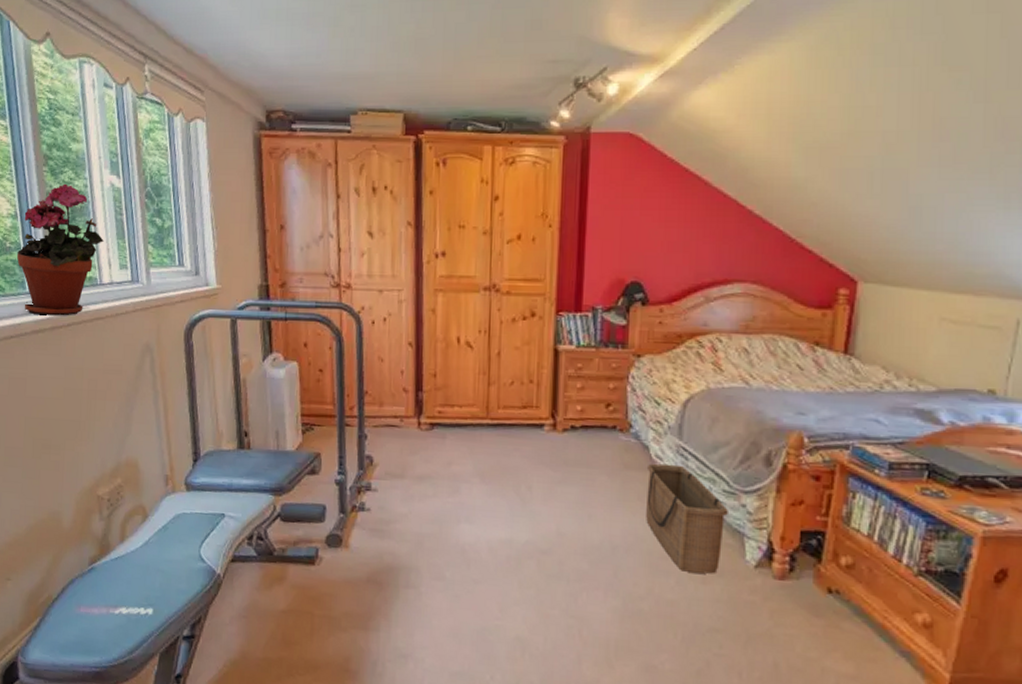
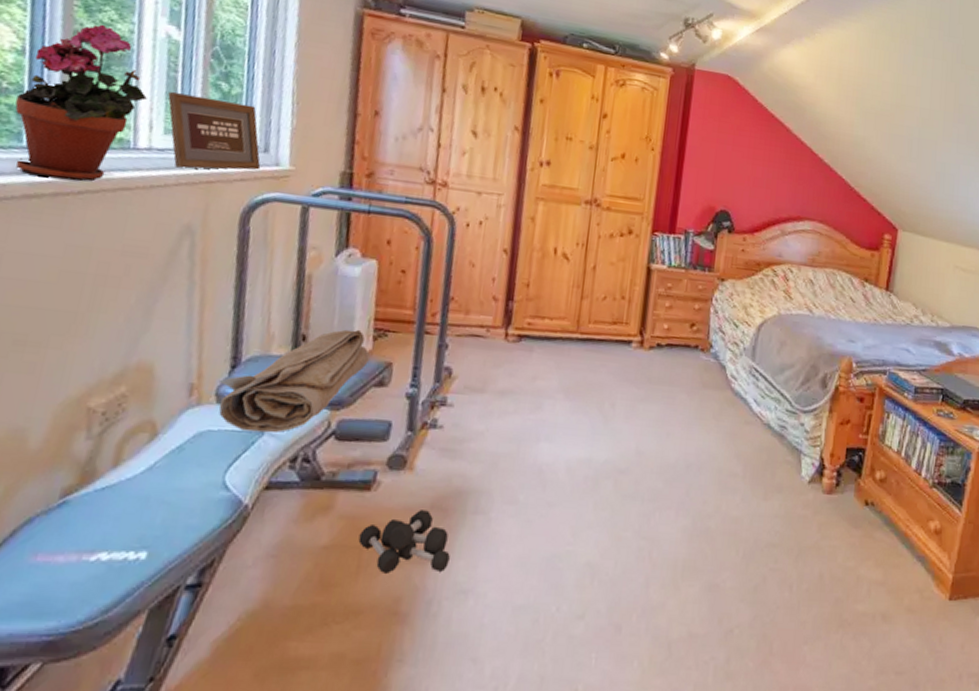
picture frame: none [118,232,195,297] -> present [168,91,261,171]
towel: none [186,424,302,516] -> present [218,329,371,434]
dumbbell: none [309,583,388,637] -> present [358,510,450,574]
basket: present [646,463,728,574] -> none [719,383,790,490]

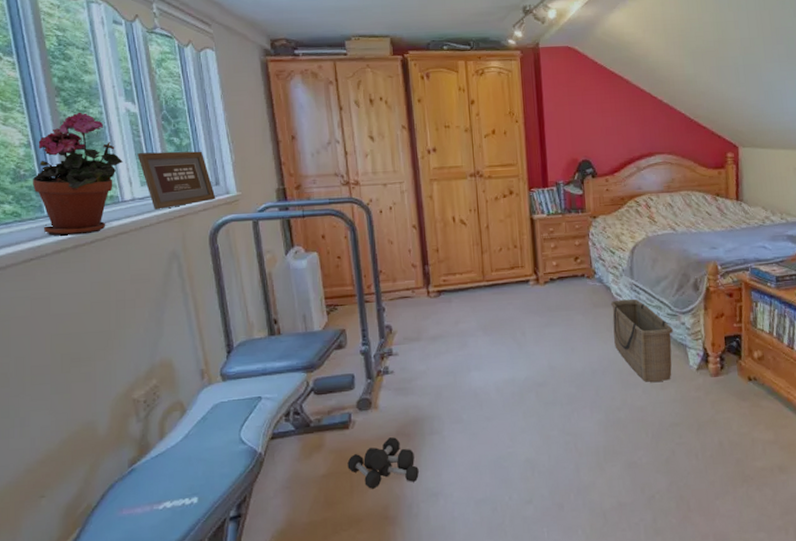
towel: present [218,329,371,434] -> none [220,308,328,399]
basket: none [719,383,790,490] -> present [610,298,673,382]

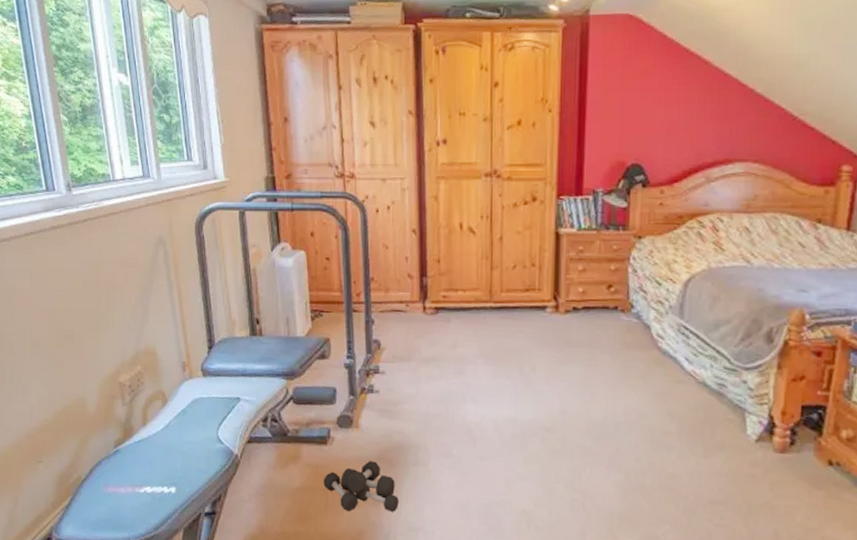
potted plant: present [33,112,124,236] -> none [33,83,116,212]
picture frame: present [137,151,216,210] -> none [128,129,204,191]
basket: present [610,298,673,382] -> none [648,342,729,448]

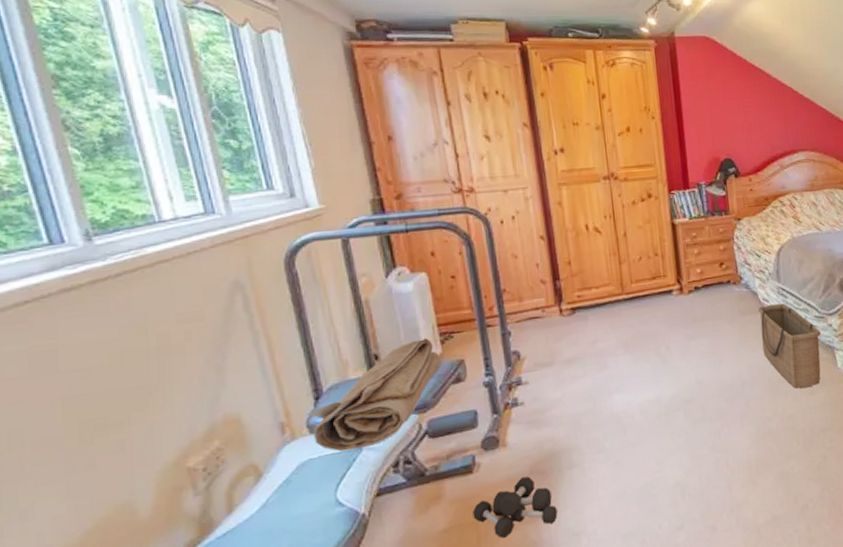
towel: none [201,311,312,399] -> present [306,337,443,452]
basket: none [648,342,729,448] -> present [758,302,821,389]

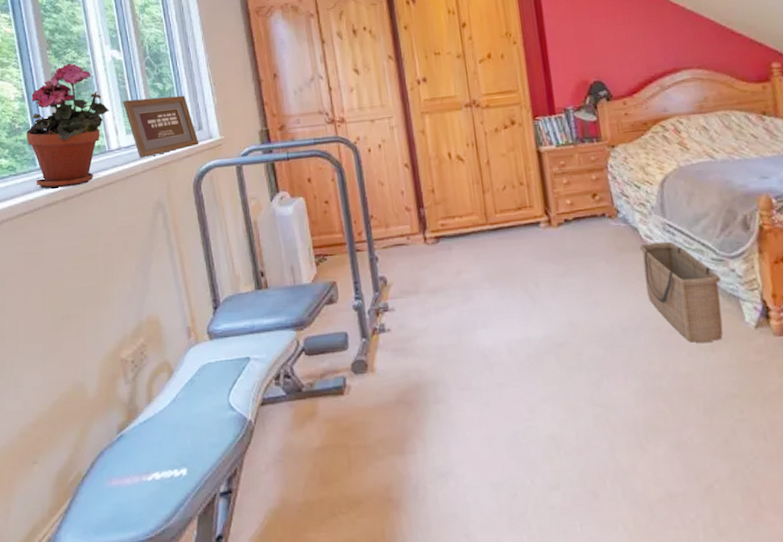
potted plant: none [23,108,160,270] -> present [27,63,110,189]
picture frame: none [179,156,292,230] -> present [123,95,199,158]
towel: present [306,337,443,452] -> none [207,258,318,359]
dumbbell: present [472,476,558,538] -> none [343,405,424,466]

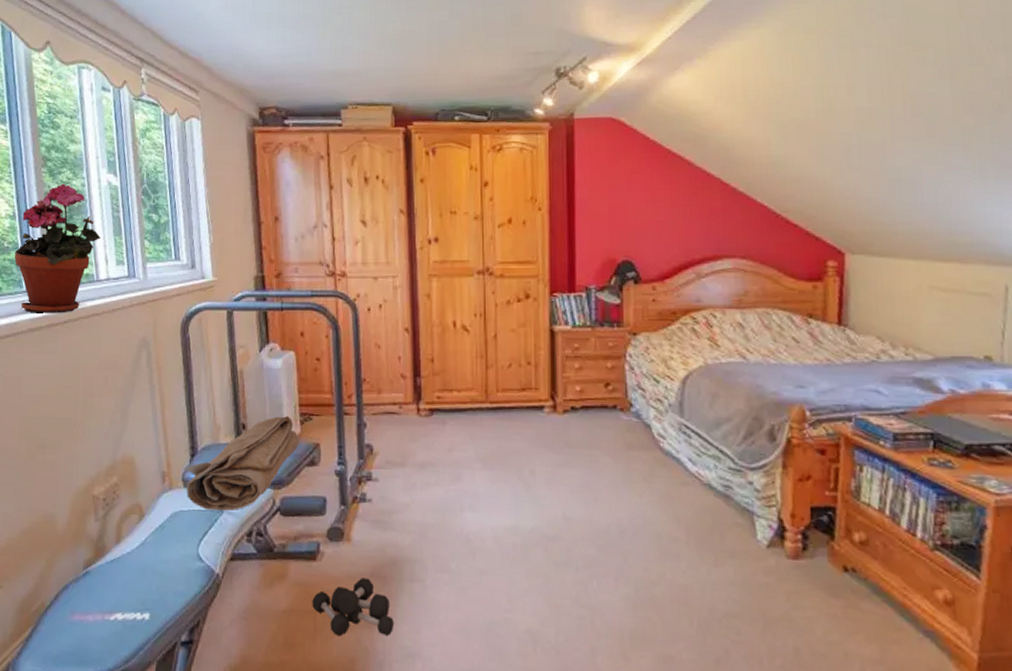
picture frame: present [123,95,199,158] -> none [115,228,191,291]
towel: none [207,258,318,359] -> present [183,415,301,512]
dumbbell: none [343,405,424,466] -> present [312,578,394,636]
basket: present [639,241,723,343] -> none [649,442,736,556]

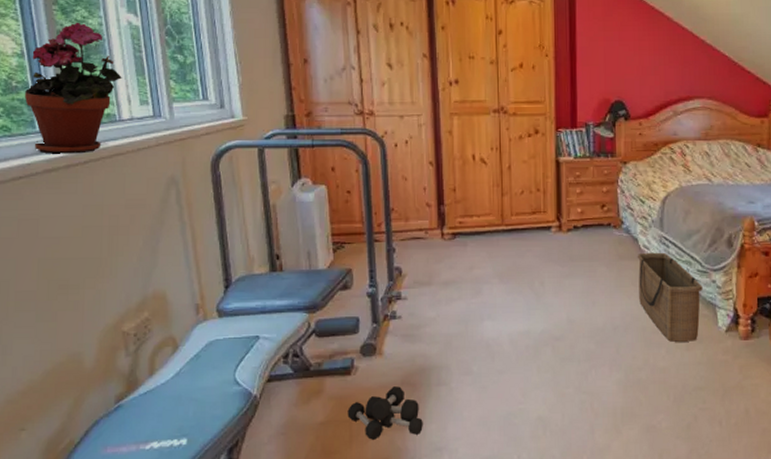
towel: present [183,415,301,512] -> none [217,244,333,337]
basket: none [649,442,736,556] -> present [637,252,703,342]

